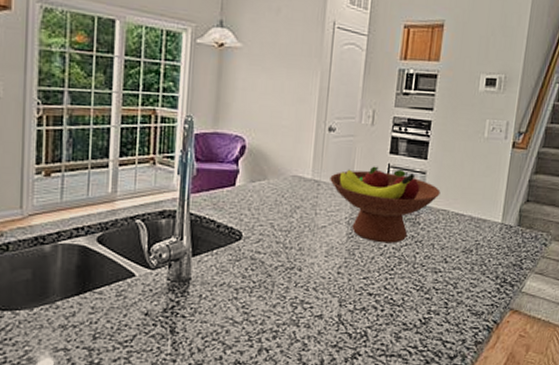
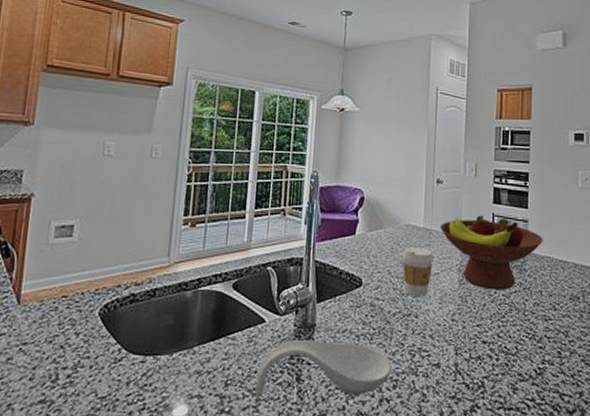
spoon rest: none [126,294,272,350] -> present [255,340,392,398]
coffee cup: none [287,199,322,250] -> present [402,247,434,297]

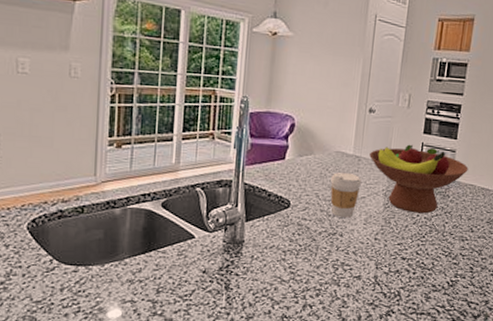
spoon rest: present [255,340,392,398] -> none [185,254,316,303]

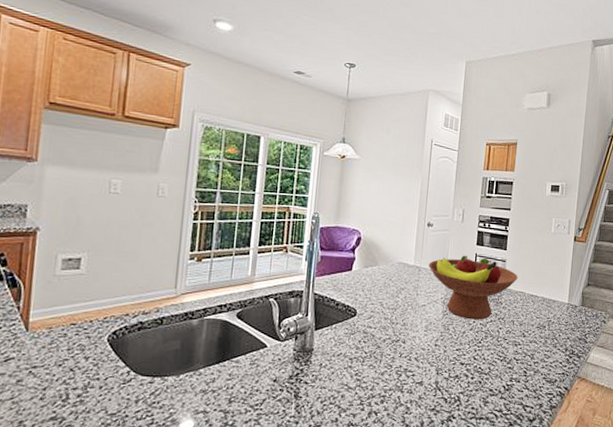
coffee cup: present [330,173,362,218] -> none [394,282,422,325]

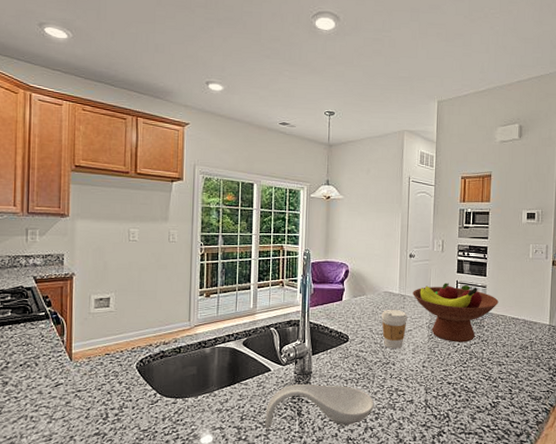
spoon rest: none [256,363,380,412] -> present [265,384,374,428]
coffee cup: none [394,282,422,325] -> present [381,310,407,349]

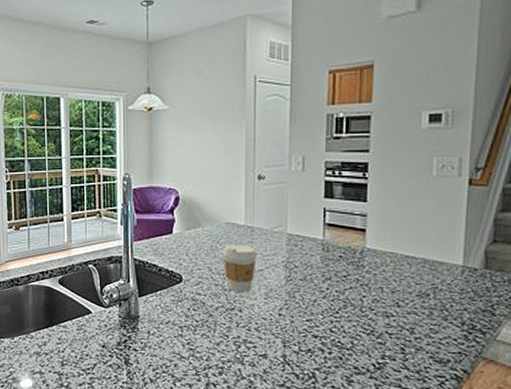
spoon rest: present [265,384,374,428] -> none [88,329,217,379]
fruit bowl: present [413,283,499,343] -> none [263,210,385,287]

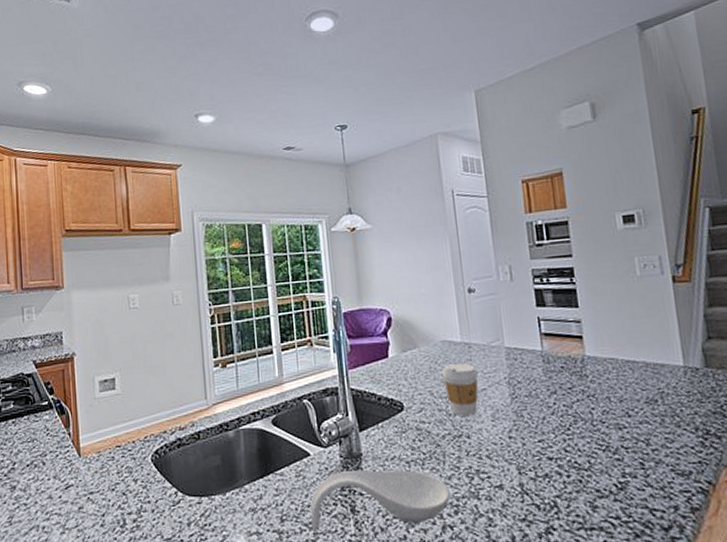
spoon rest: none [88,329,217,379] -> present [310,470,450,531]

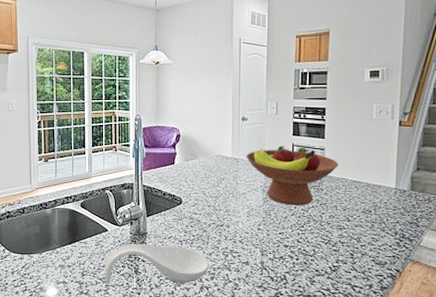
coffee cup: present [442,363,478,416] -> none [214,173,241,211]
fruit bowl: none [480,321,603,401] -> present [246,145,339,206]

